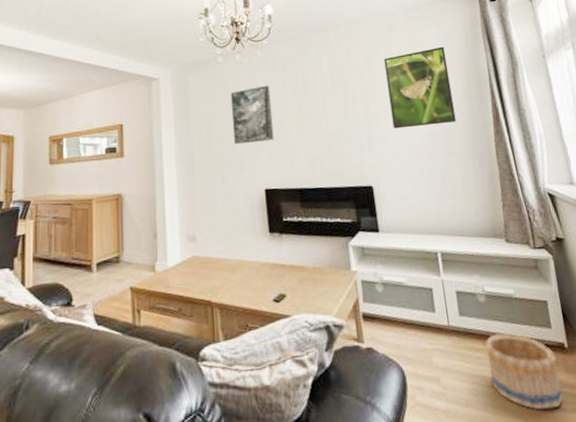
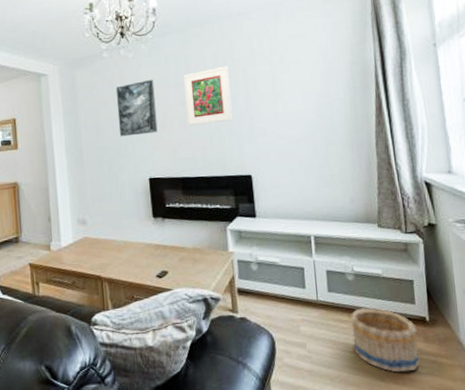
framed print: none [301,73,352,133] -> present [184,65,233,125]
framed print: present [384,46,456,129] -> none [268,36,338,121]

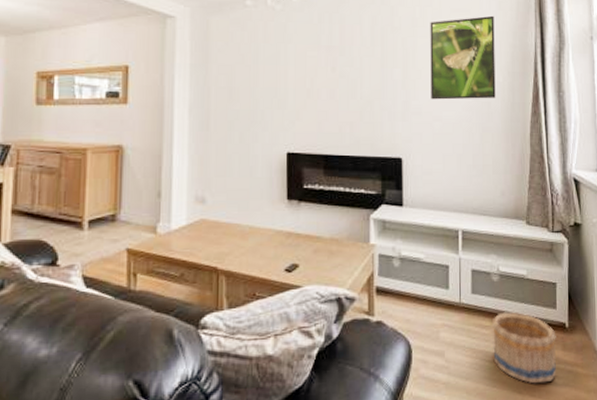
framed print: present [115,79,158,137] -> none [256,38,303,101]
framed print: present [184,65,233,125] -> none [337,33,387,96]
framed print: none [268,36,338,121] -> present [430,15,496,100]

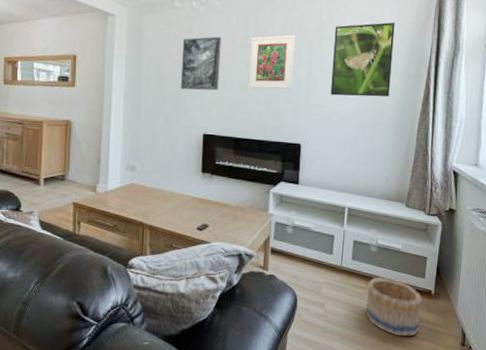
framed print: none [256,38,303,101] -> present [180,36,222,91]
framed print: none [337,33,387,96] -> present [249,34,296,89]

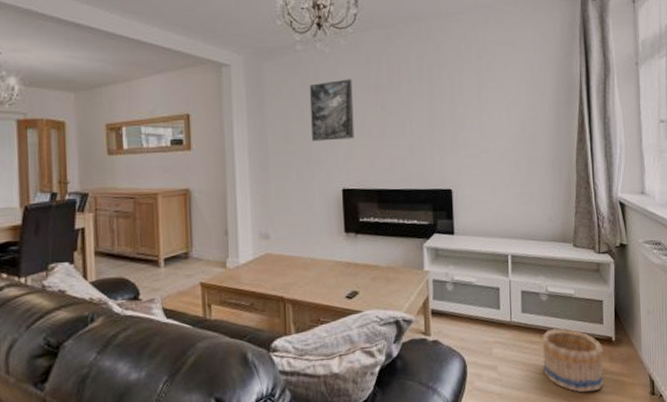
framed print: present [249,34,296,89] -> none [386,69,436,133]
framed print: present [330,22,395,97] -> none [475,46,542,132]

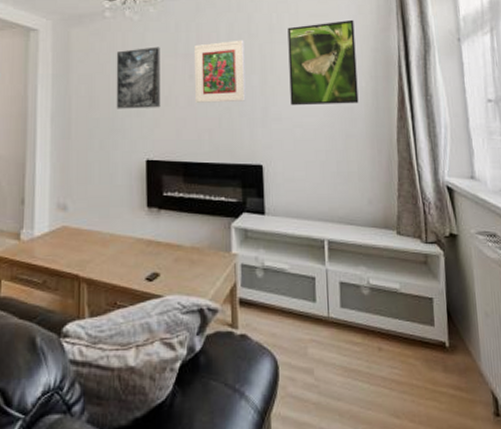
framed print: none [386,69,436,133] -> present [195,40,246,103]
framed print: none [475,46,542,132] -> present [287,19,359,106]
basket: present [542,328,603,393] -> none [364,328,438,408]

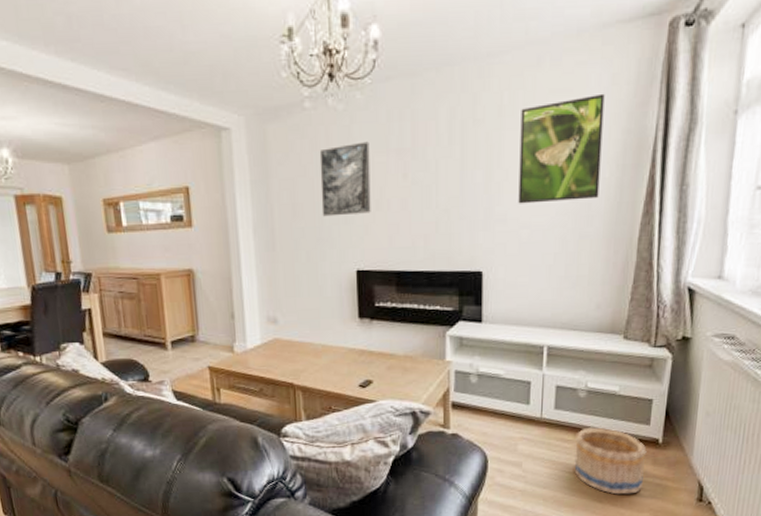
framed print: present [195,40,246,103] -> none [409,127,468,206]
basket: none [364,328,438,408] -> present [574,427,647,495]

